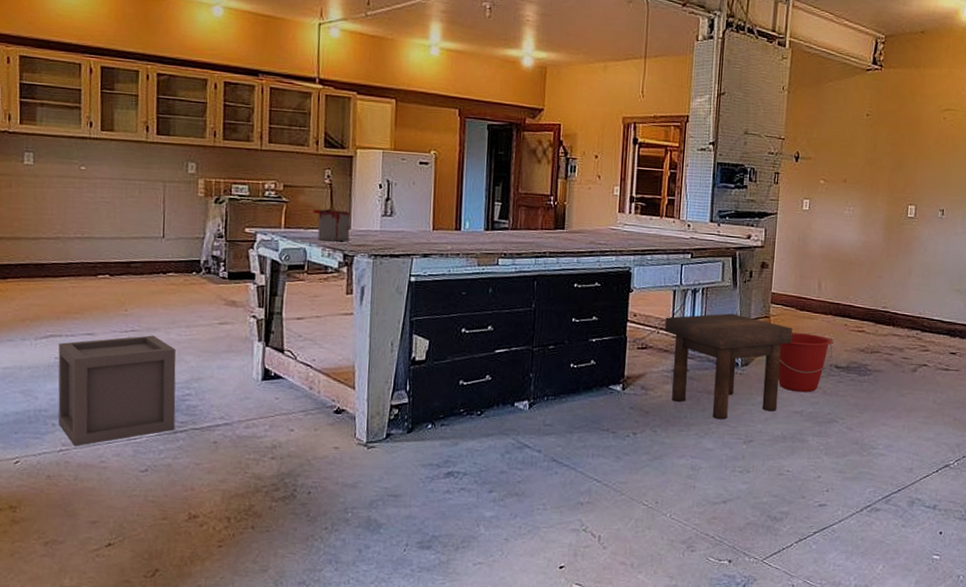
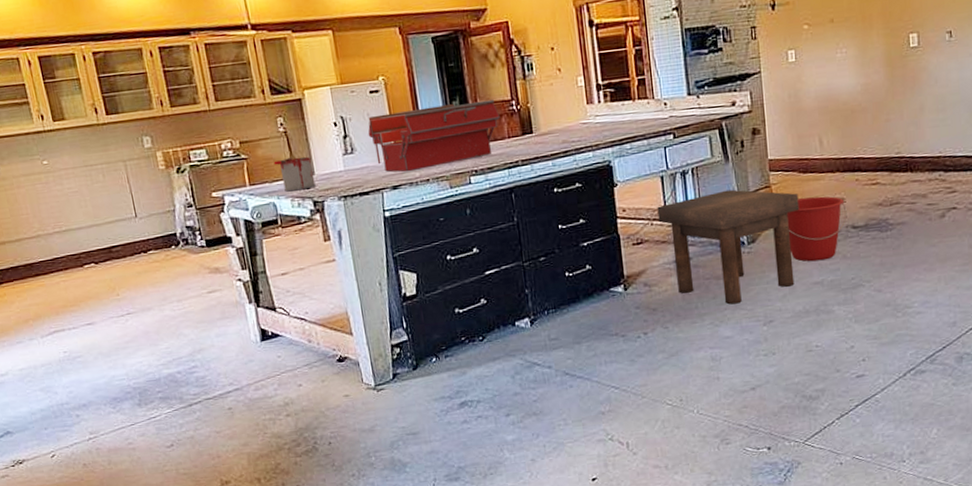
crate: present [58,335,177,446] -> none [64,315,190,433]
toolbox: none [410,185,537,244] -> present [368,99,500,173]

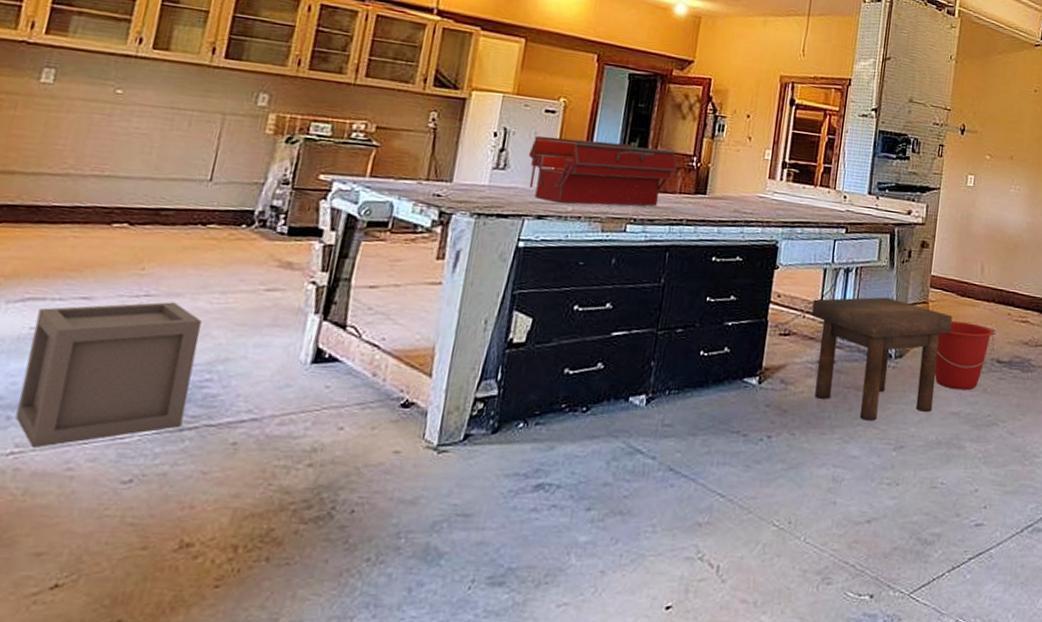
crate: none [64,315,190,433] -> present [16,302,202,447]
paint can: present [273,156,316,192] -> none [408,156,453,197]

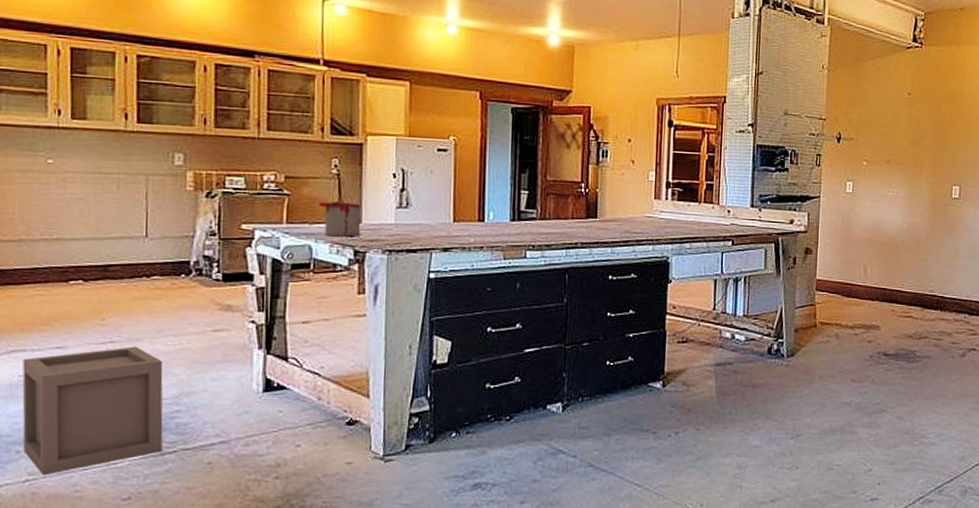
paint can: none [408,156,453,197] -> present [318,200,361,237]
toolbox: present [528,136,677,207] -> none [427,174,567,236]
stool: present [811,297,953,421] -> none [706,302,839,414]
bucket: present [934,321,995,391] -> none [824,321,881,382]

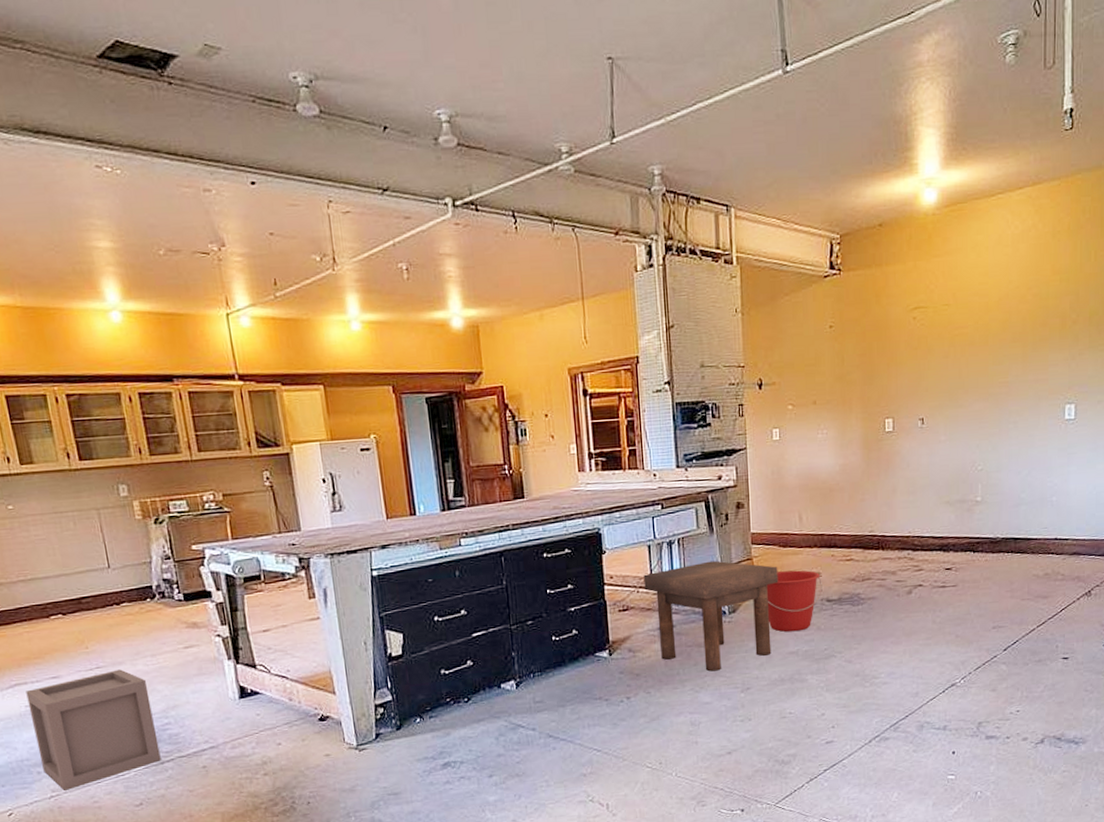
paint can: present [318,200,361,237] -> none [258,511,302,547]
stool: none [706,302,839,414] -> present [643,560,779,672]
bucket: none [824,321,881,382] -> present [766,570,823,632]

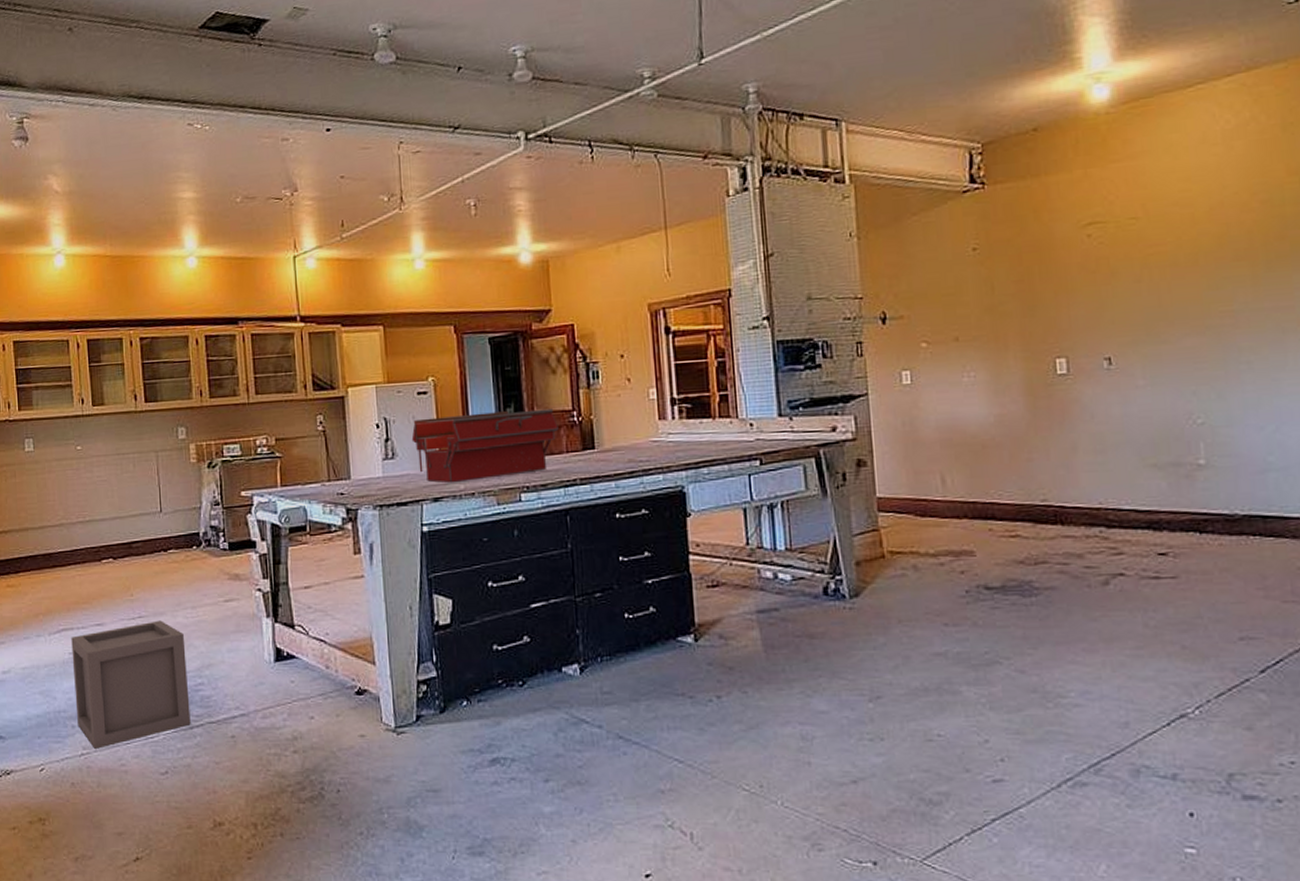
toolbox: none [357,463,492,532] -> present [411,408,559,484]
stool: present [643,560,779,672] -> none [738,530,916,671]
bucket: present [766,570,823,632] -> none [899,546,978,627]

